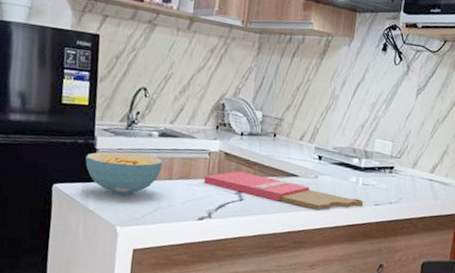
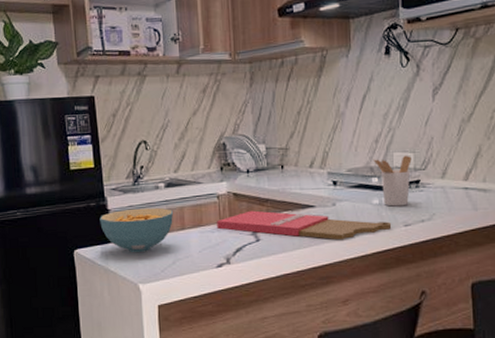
utensil holder: none [357,142,390,188] -> present [373,155,412,207]

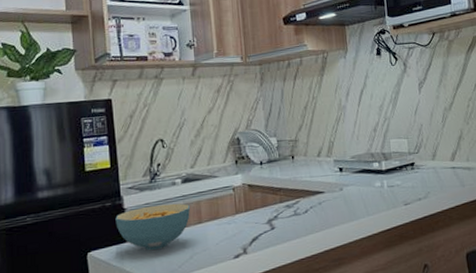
cutting board: present [217,210,392,240] -> none [233,199,394,223]
utensil holder: present [373,155,412,207] -> none [373,141,407,188]

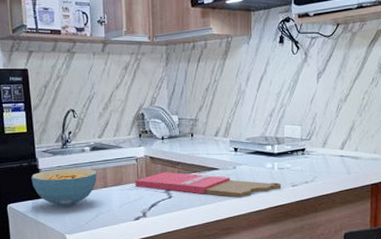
cutting board: none [233,199,394,223] -> present [135,172,282,198]

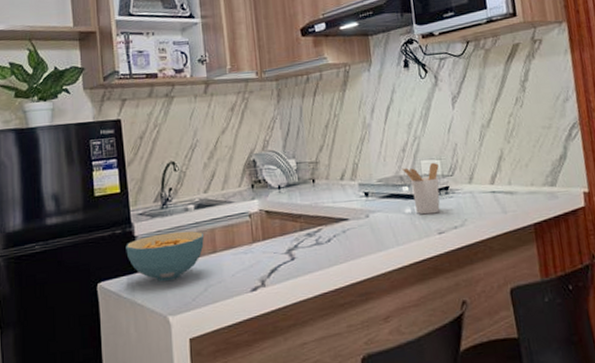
cutting board: present [135,172,282,198] -> none [250,227,427,254]
utensil holder: none [268,127,299,170] -> present [402,162,441,215]

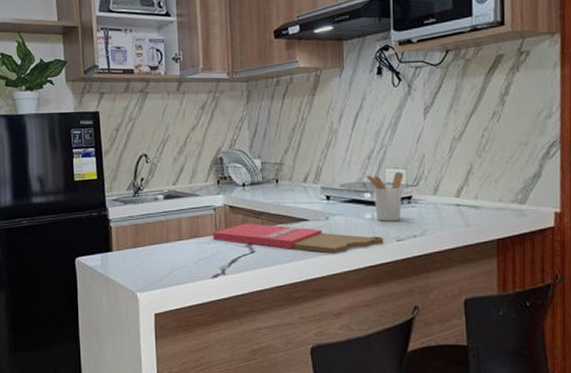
cereal bowl: present [126,231,204,282] -> none [101,218,171,262]
cutting board: none [250,227,427,254] -> present [213,223,384,254]

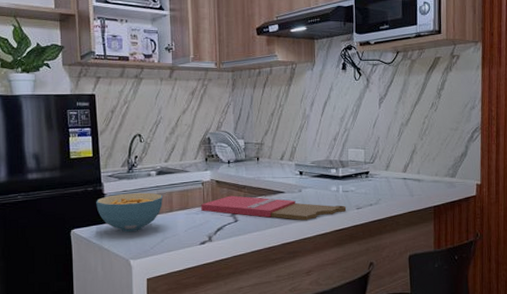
cereal bowl: none [101,218,171,262] -> present [96,192,163,233]
utensil holder: present [365,171,404,222] -> none [332,151,363,193]

